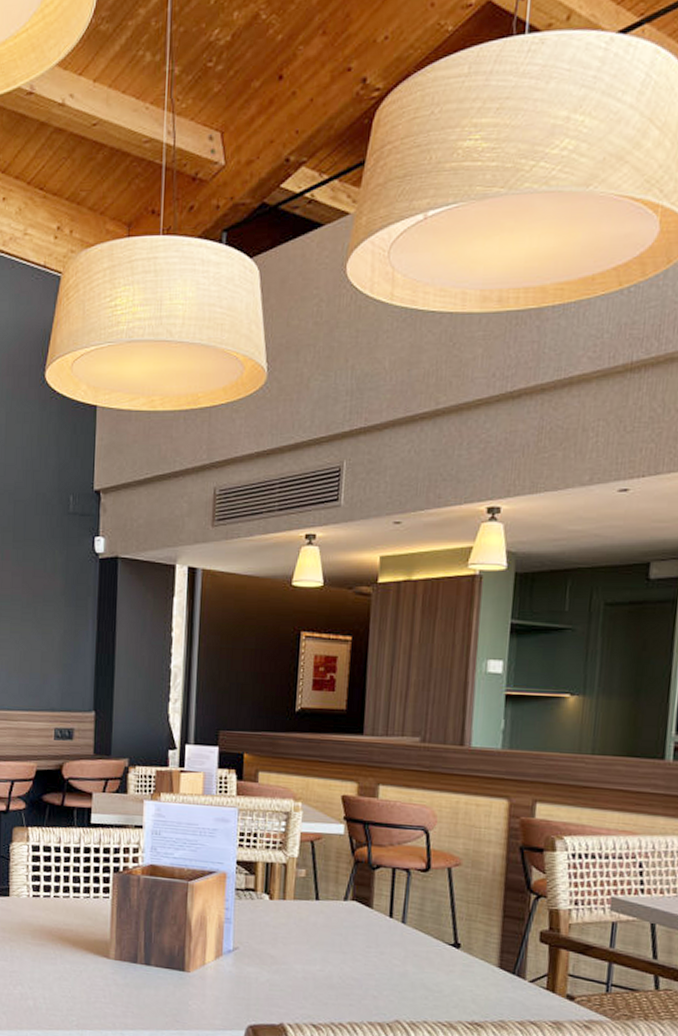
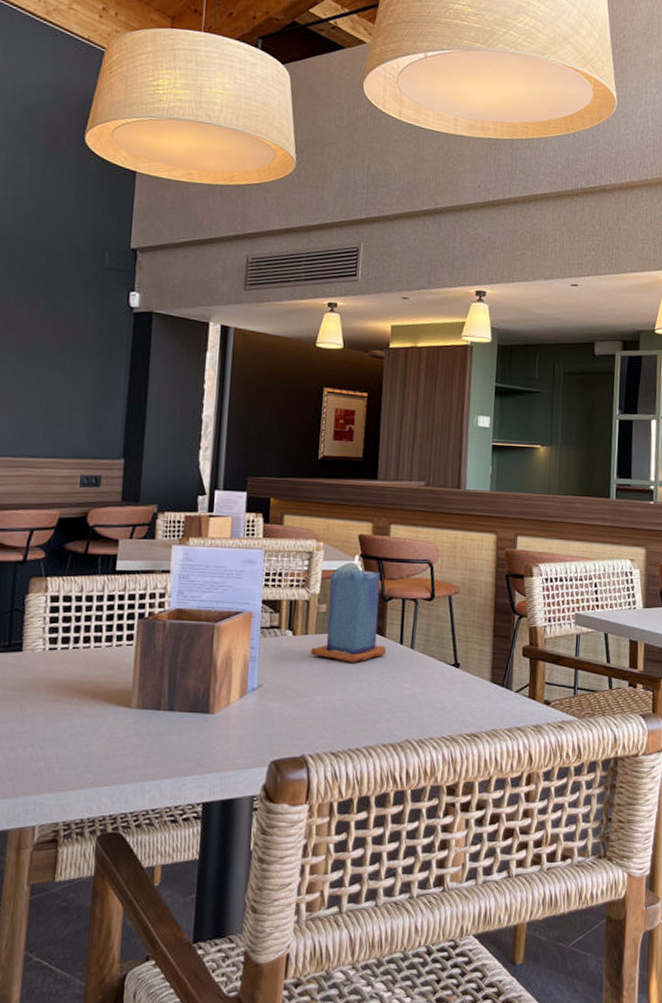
candle: none [289,817,374,933] -> present [311,554,387,663]

